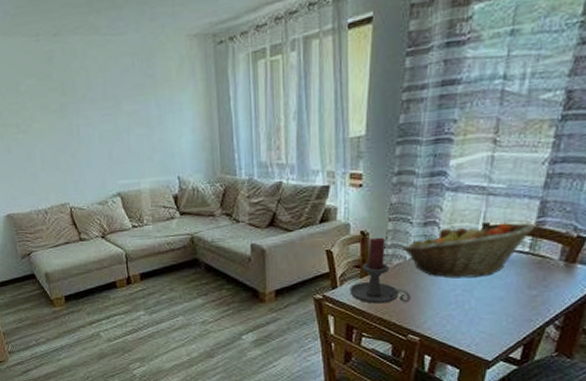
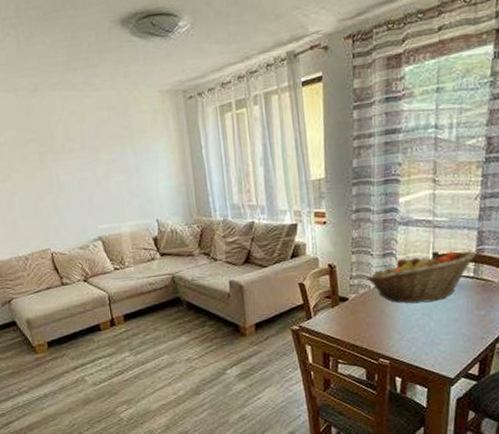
candle holder: present [349,237,411,304] -> none [323,269,378,332]

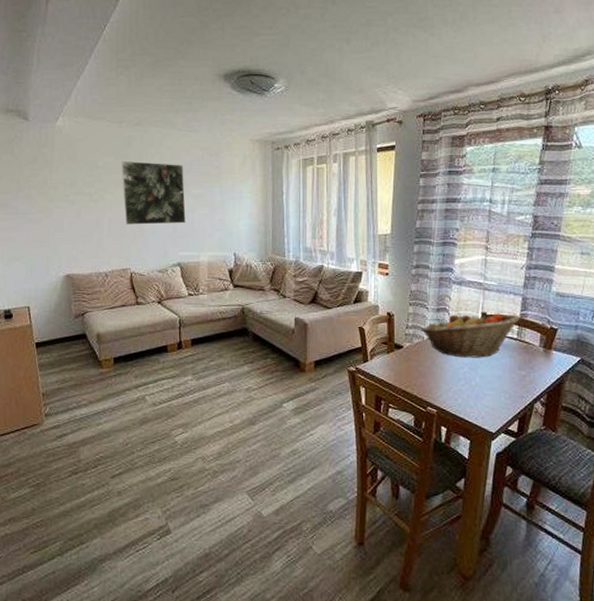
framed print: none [23,129,101,203] -> present [121,160,186,225]

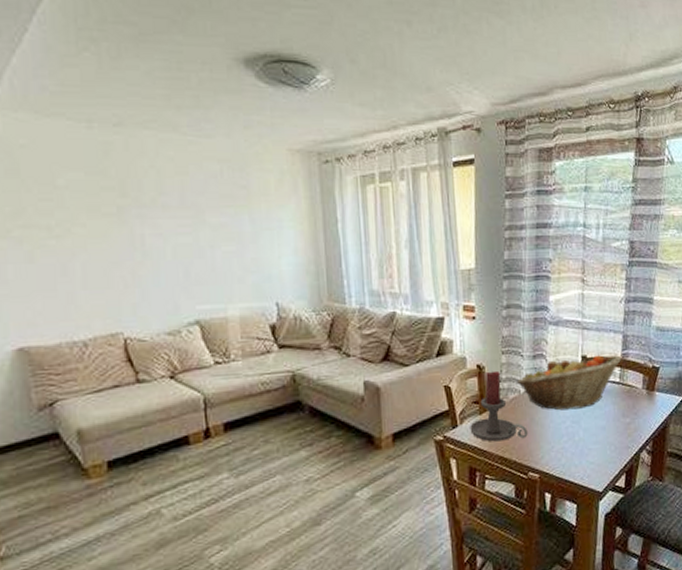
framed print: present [121,160,186,225] -> none [96,177,203,270]
candle holder: none [378,318,429,378] -> present [470,370,528,442]

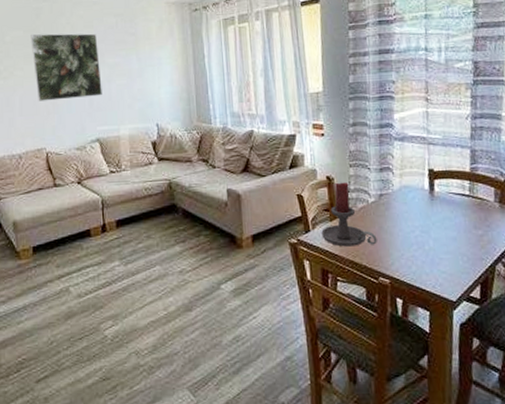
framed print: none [96,177,203,270] -> present [31,33,102,101]
fruit basket: present [517,355,621,411] -> none [365,169,470,220]

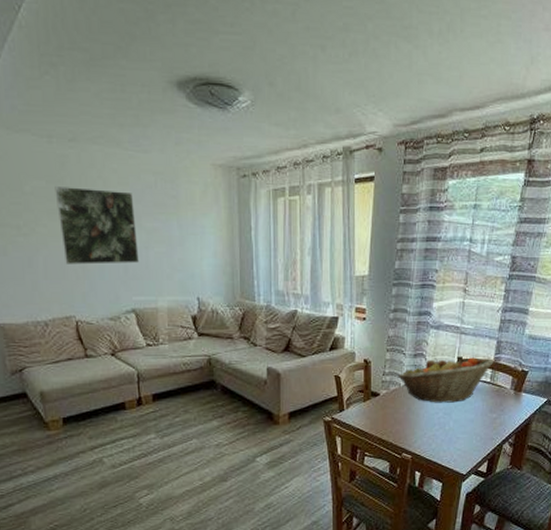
candle holder: present [321,182,377,247] -> none [354,365,404,425]
fruit basket: none [365,169,470,220] -> present [398,357,493,403]

